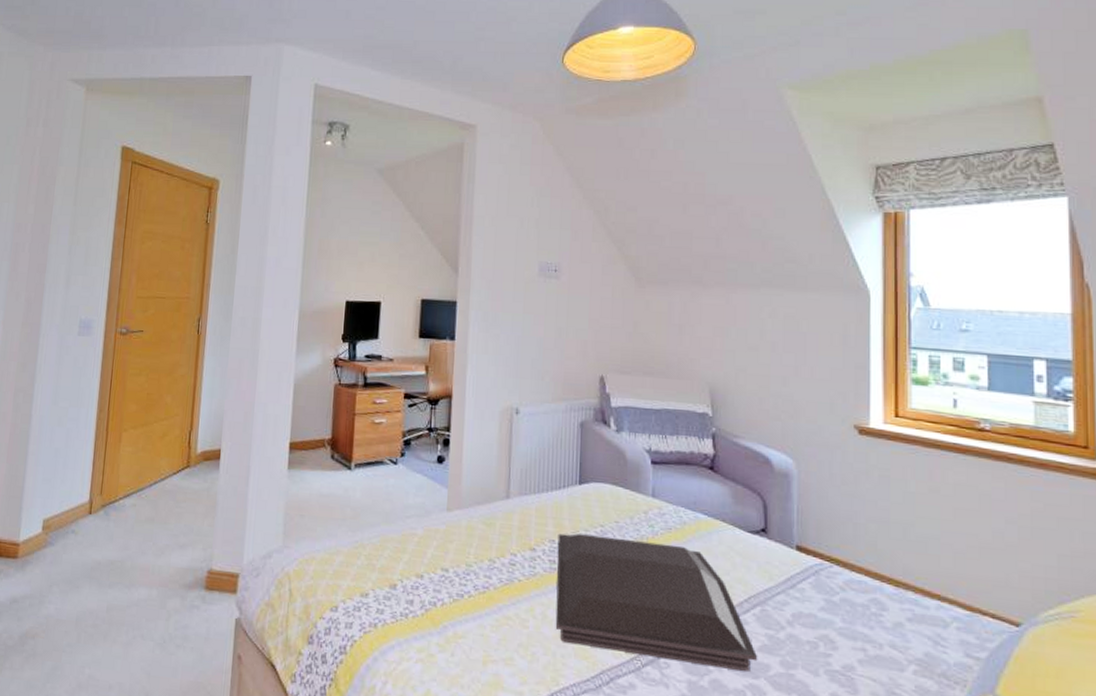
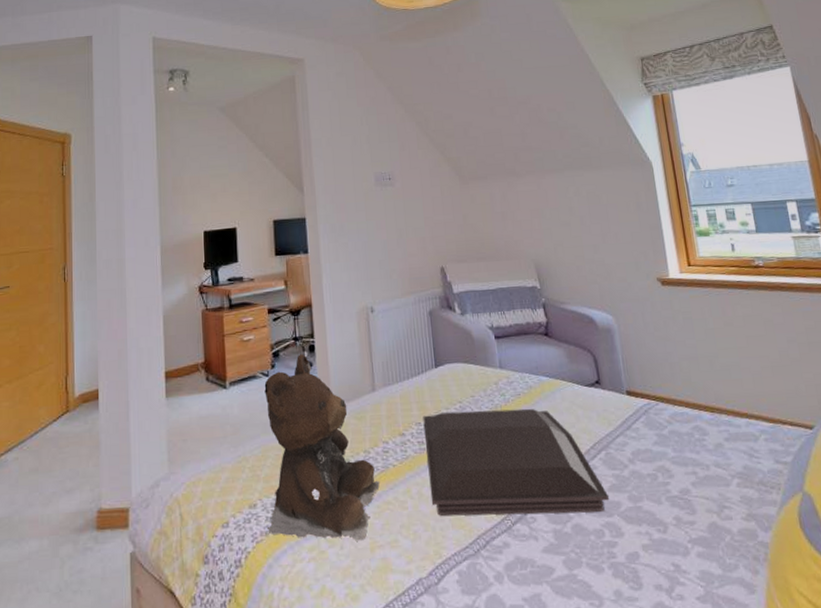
teddy bear: none [376,445,503,652] -> present [264,353,381,541]

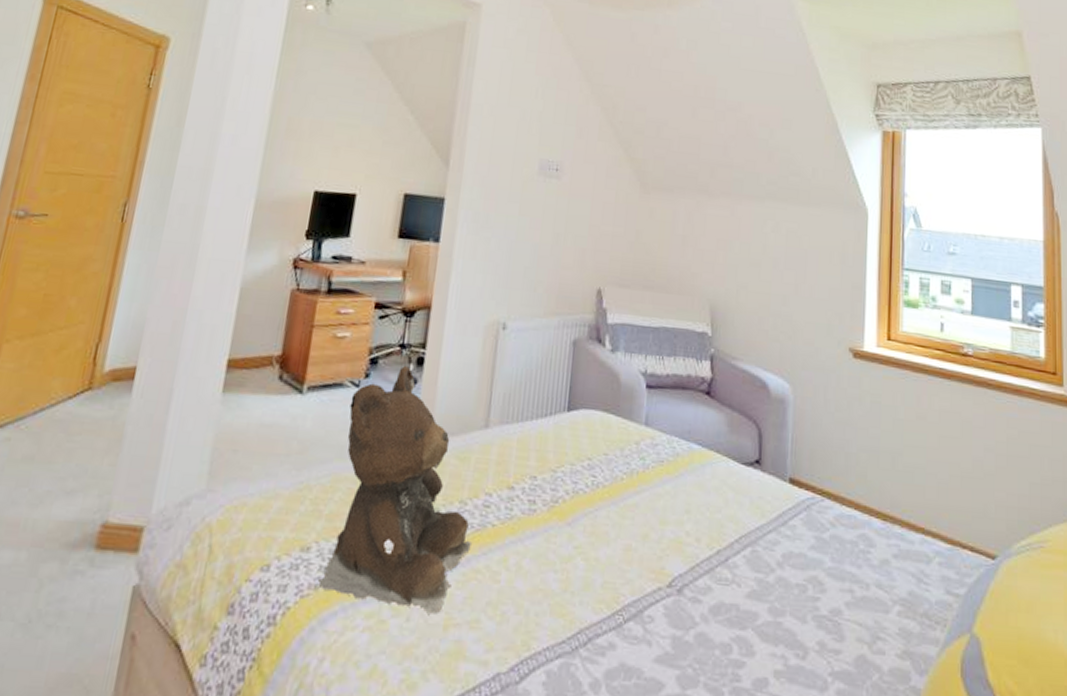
serving tray: present [422,408,610,516] -> none [531,468,747,622]

